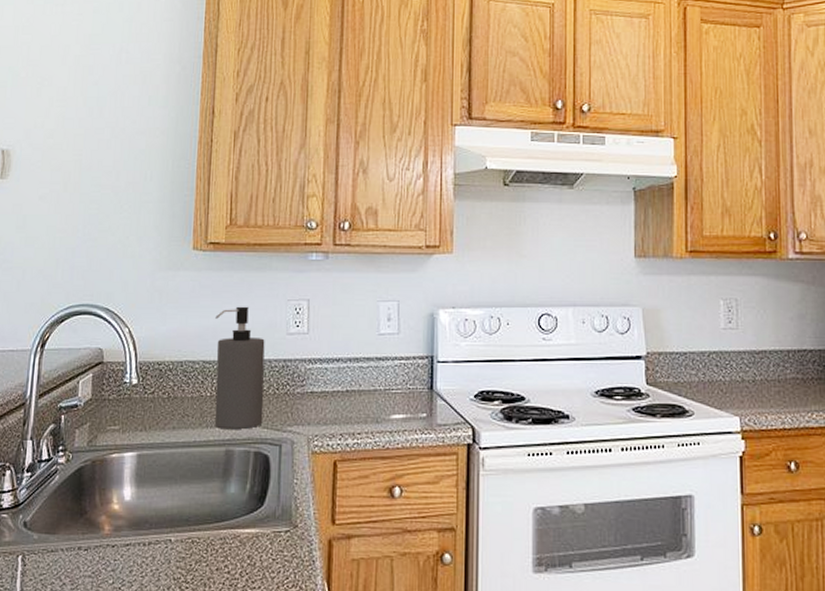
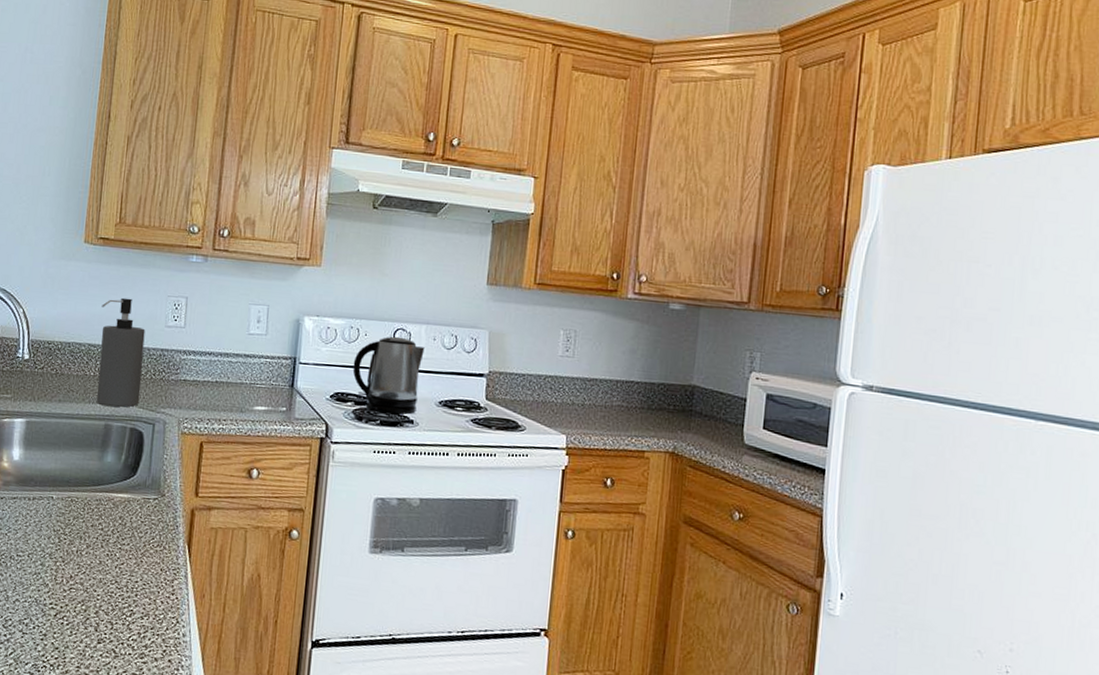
kettle: none [497,323,574,411] -> present [352,336,425,415]

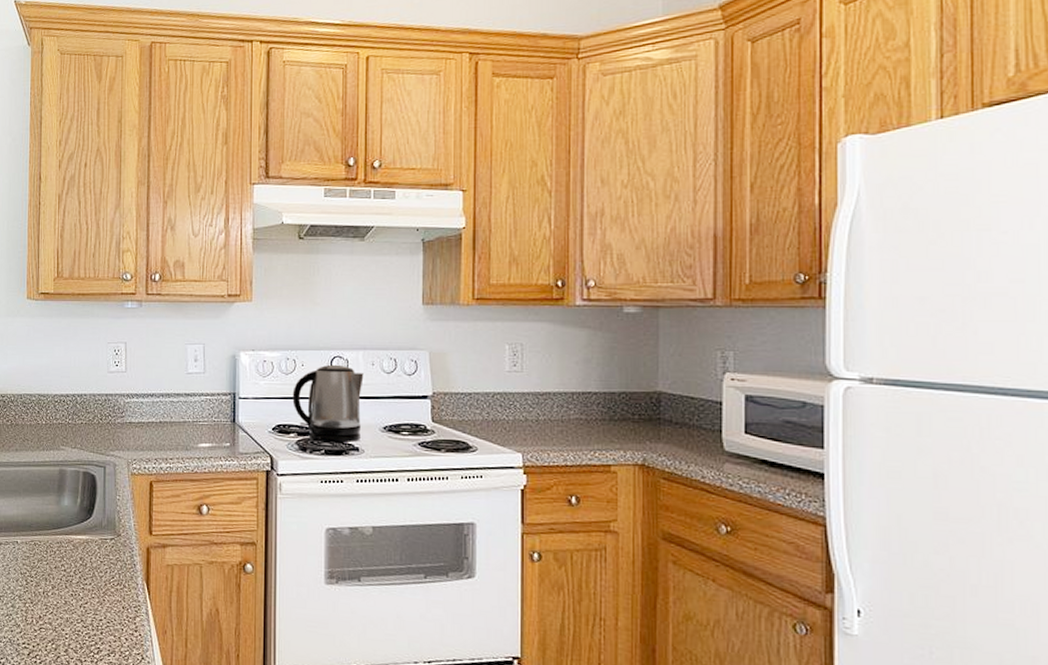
soap dispenser: present [96,297,145,407] -> none [47,348,90,453]

